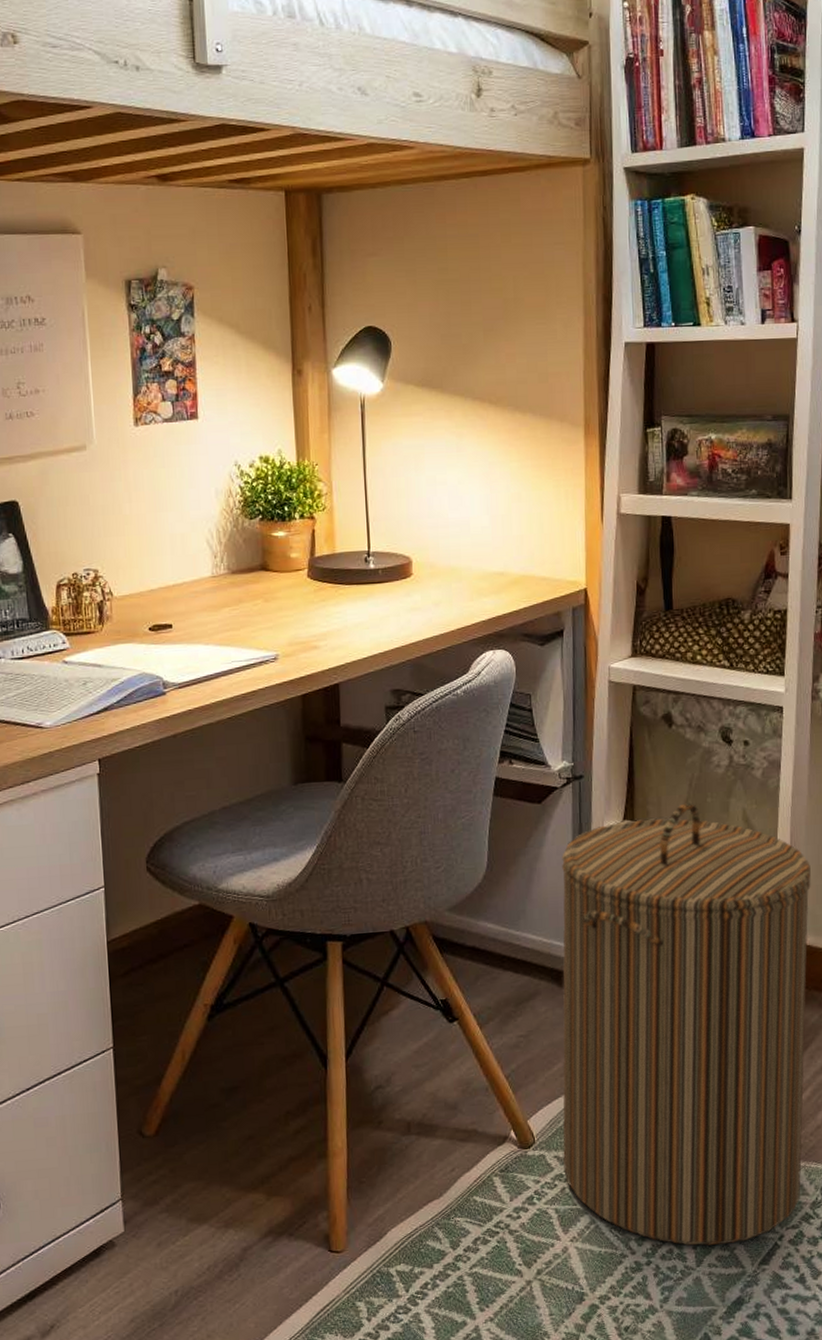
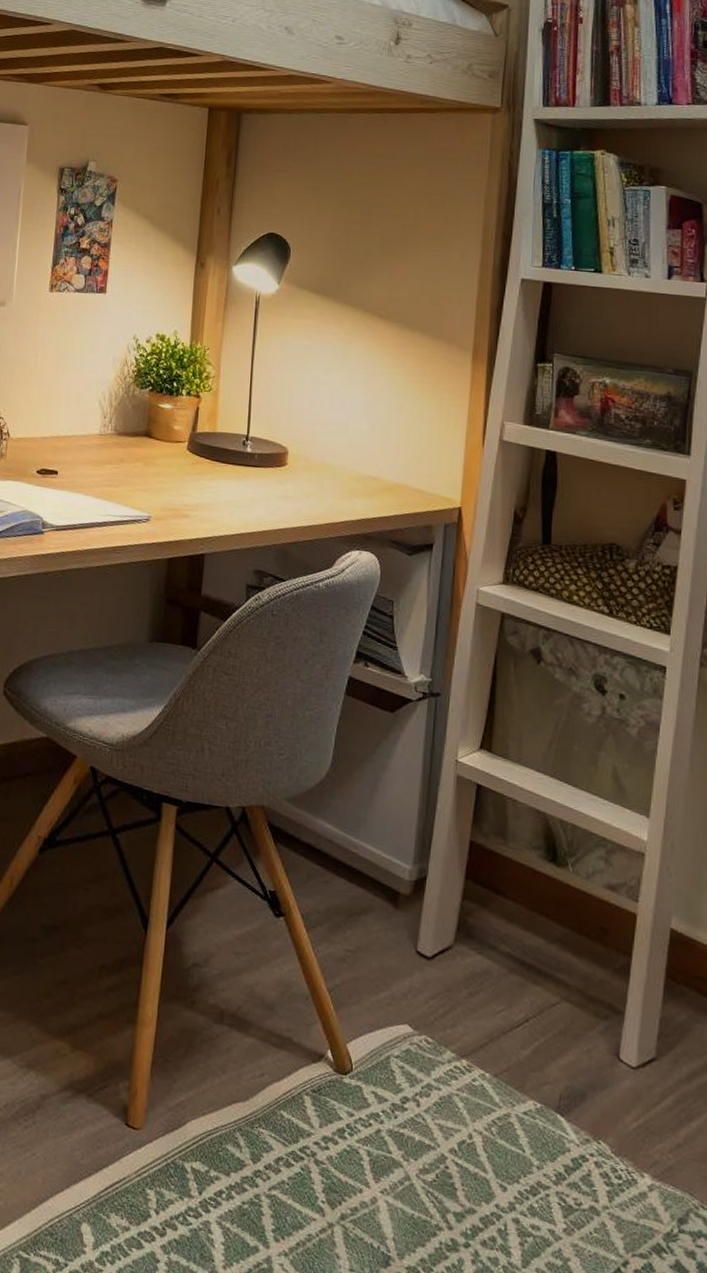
laundry hamper: present [562,802,811,1246] -> none [380,745,688,1255]

